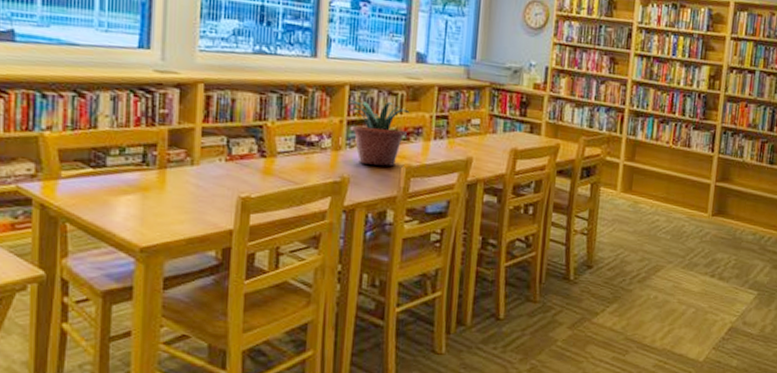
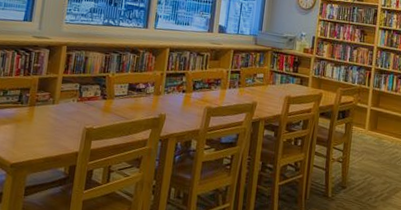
potted plant: present [348,98,410,167] -> none [167,57,212,108]

